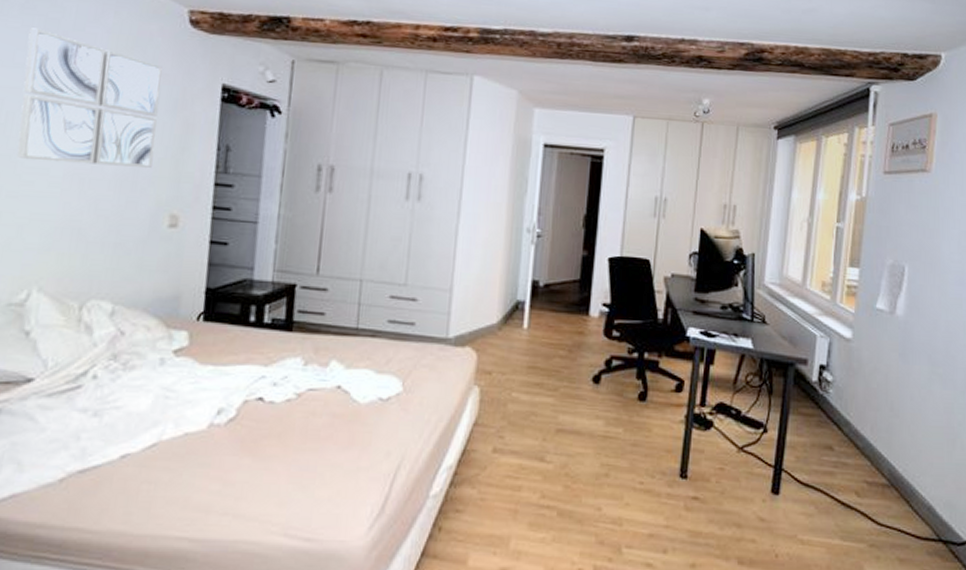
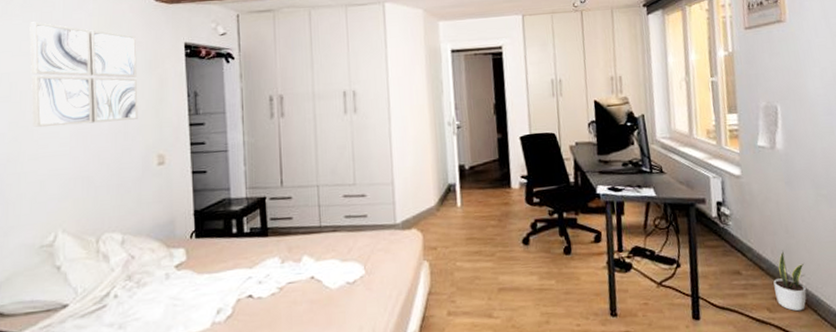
potted plant: none [867,429,904,500] -> present [773,250,807,312]

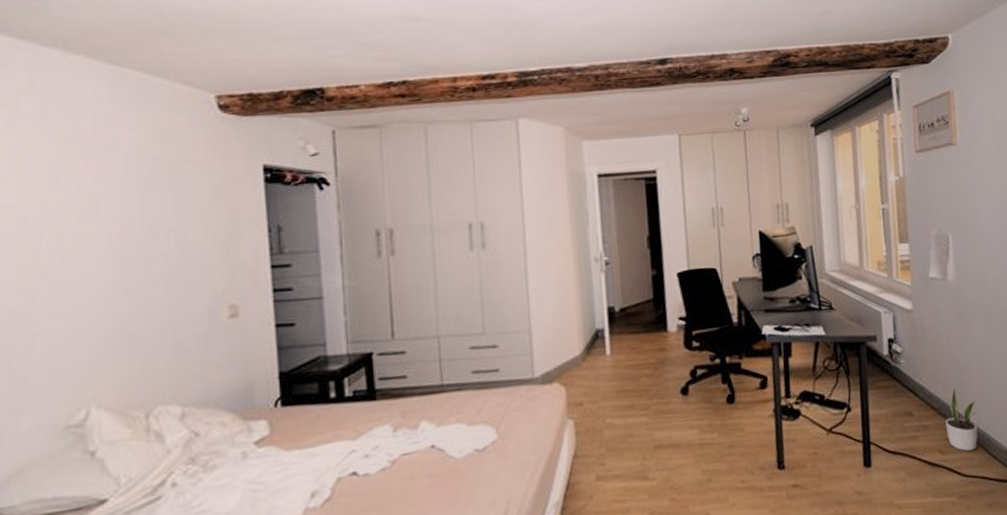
wall art: present [29,21,138,128] -> none [45,137,201,275]

